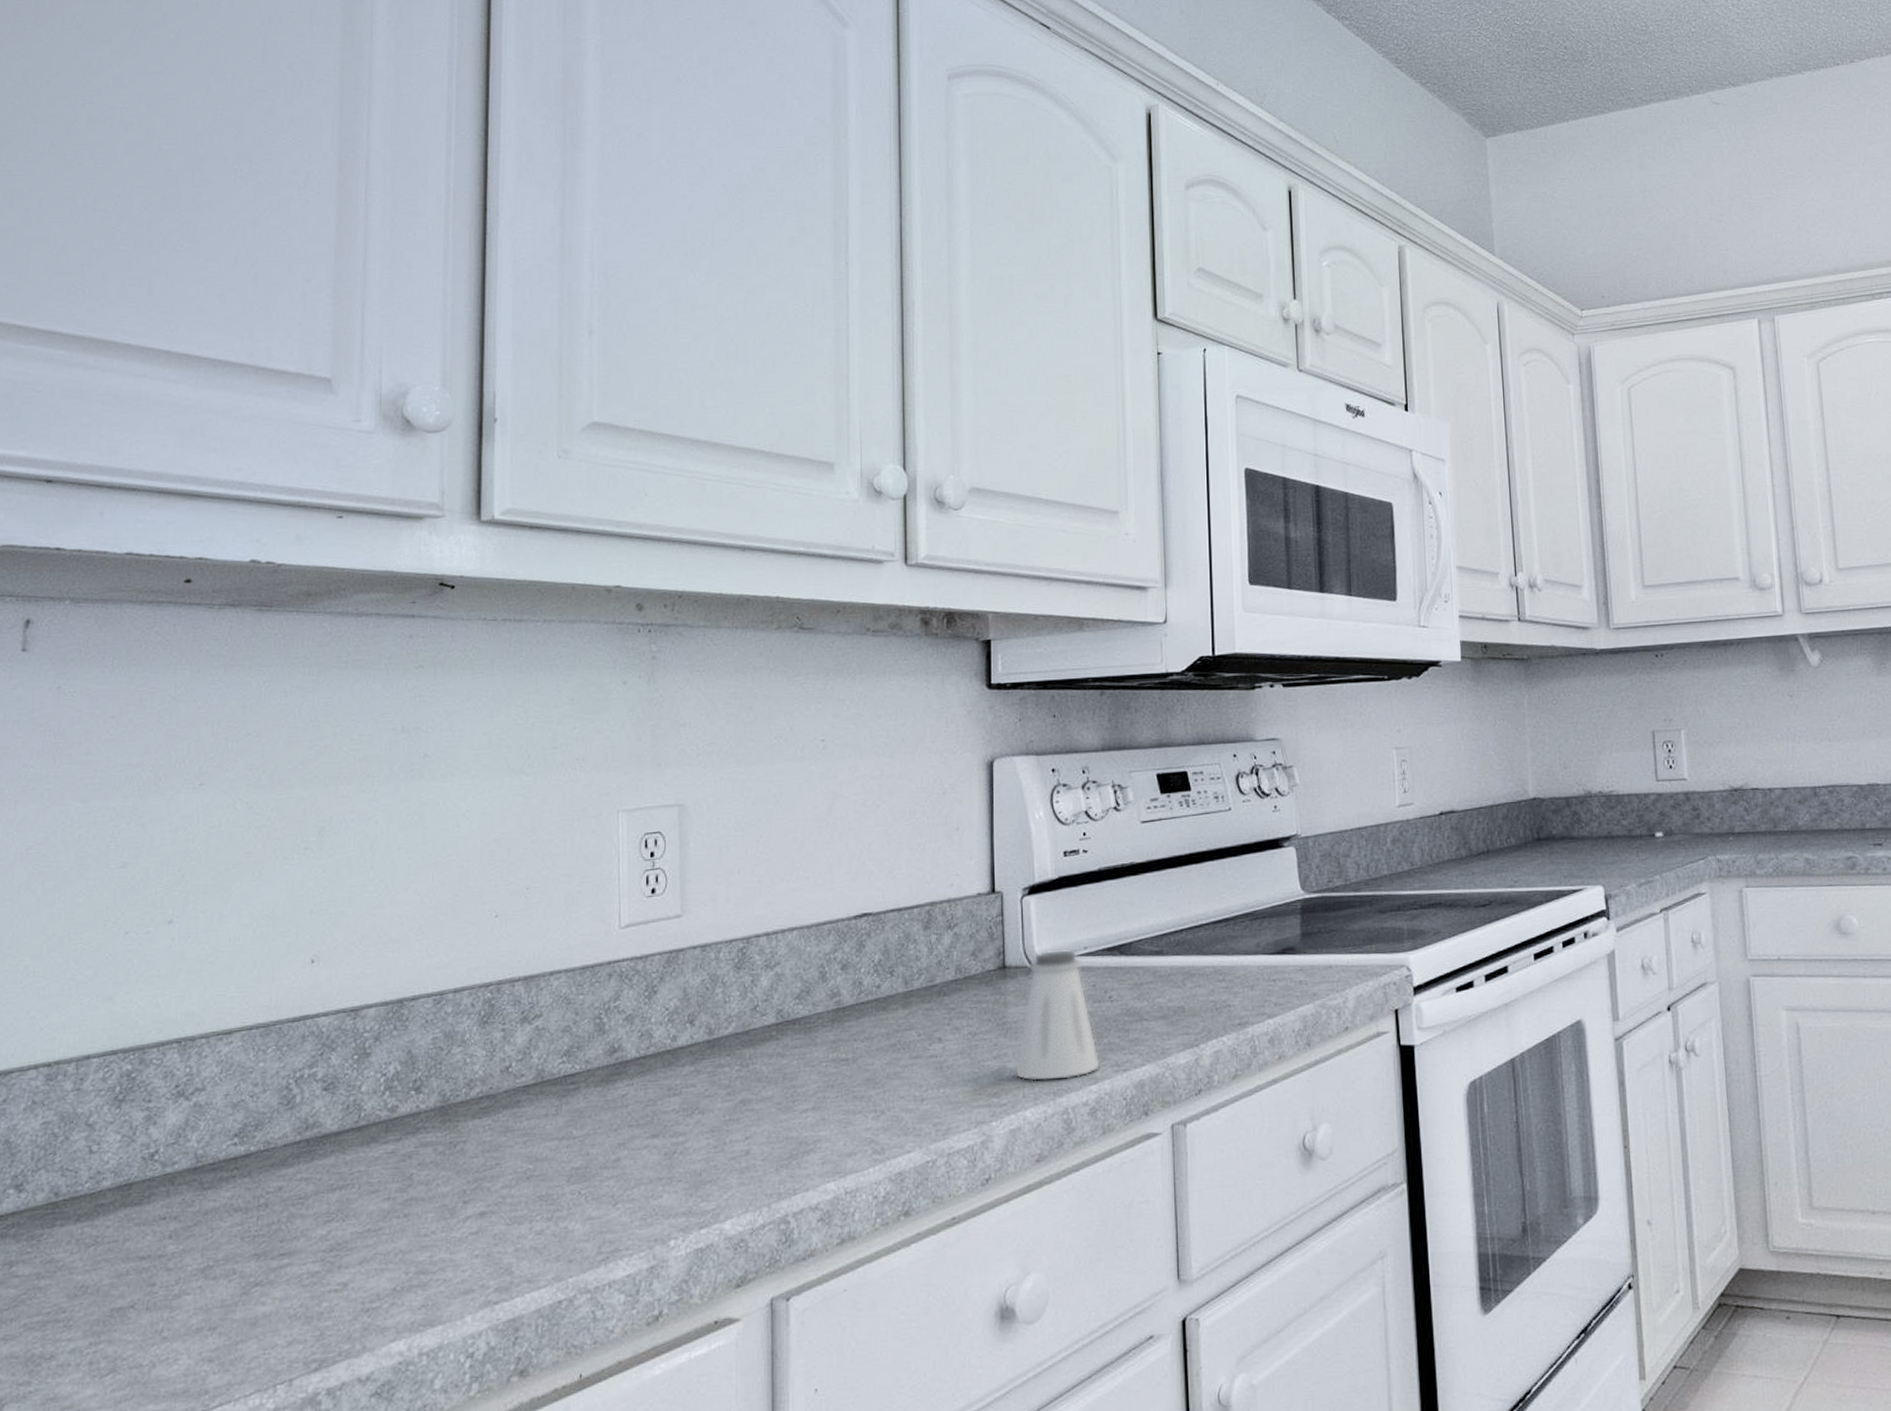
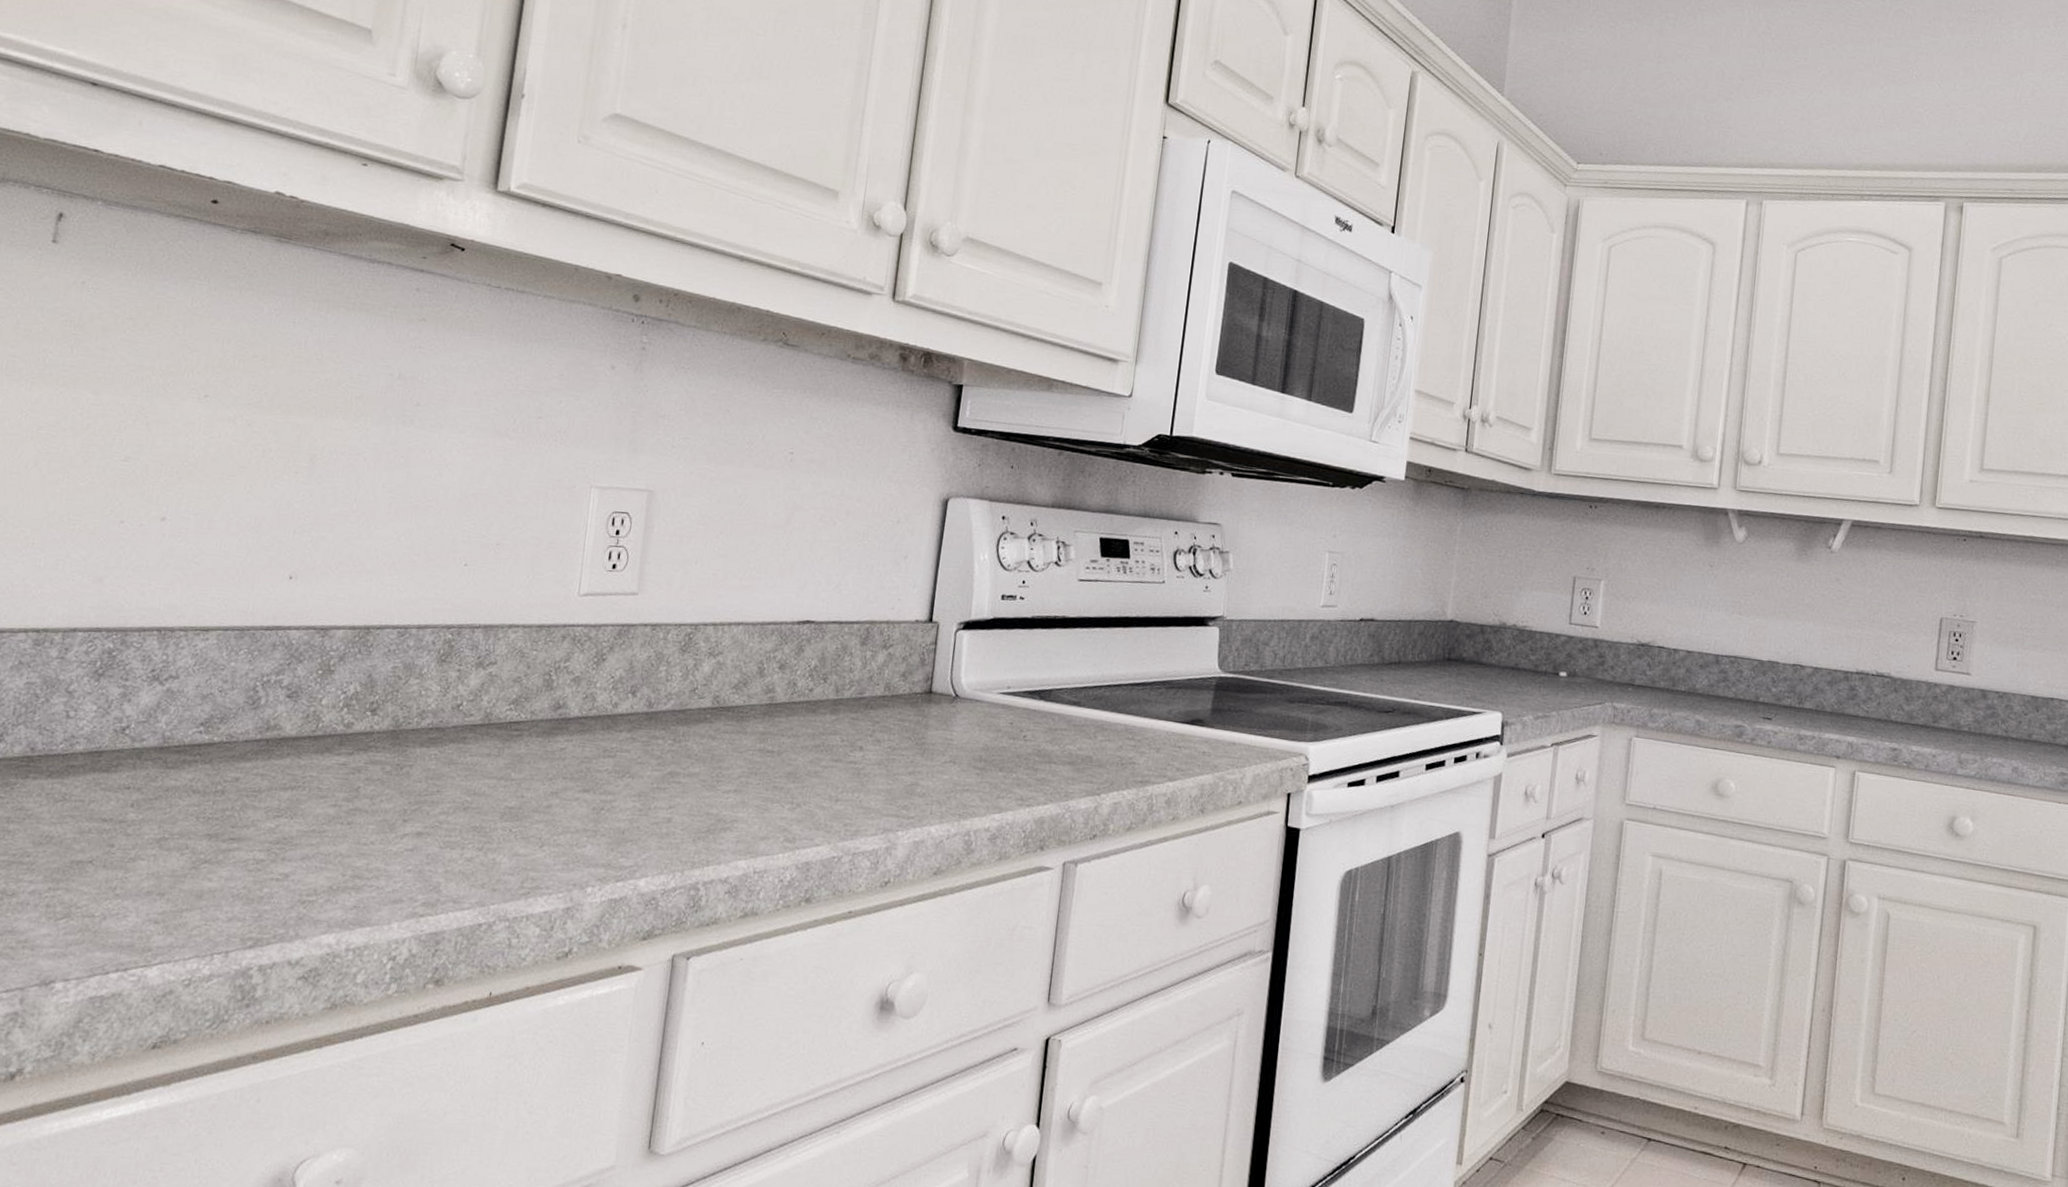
saltshaker: present [1014,949,1100,1082] -> none [925,684,1007,805]

